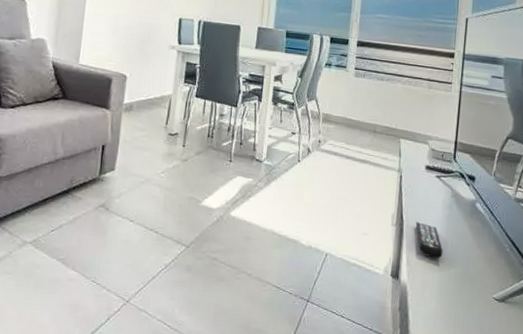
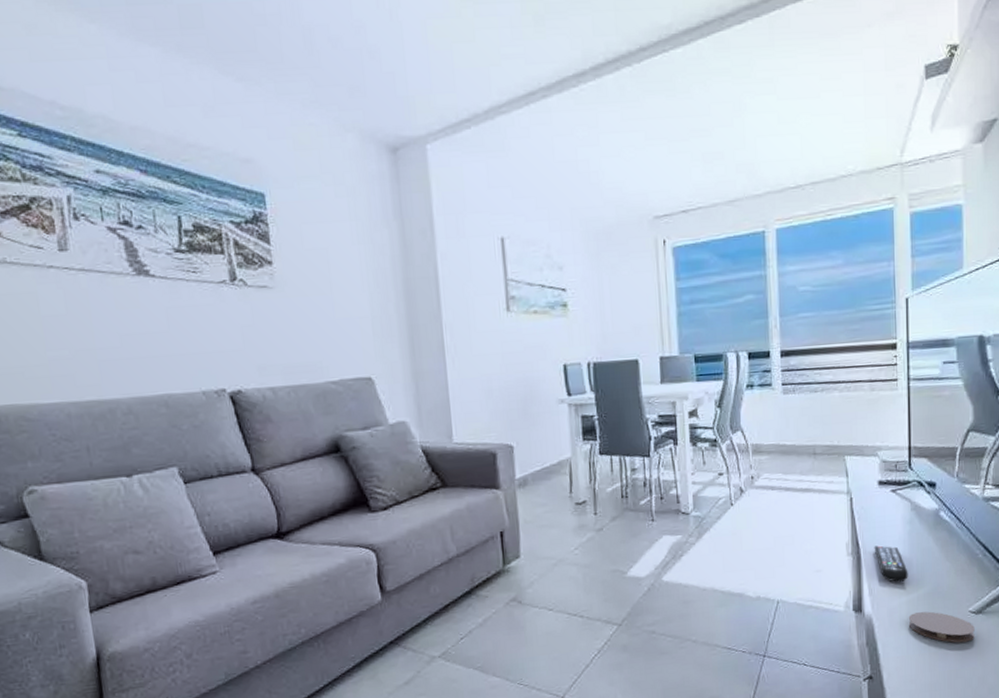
coaster: none [439,289,497,326] -> present [909,611,975,643]

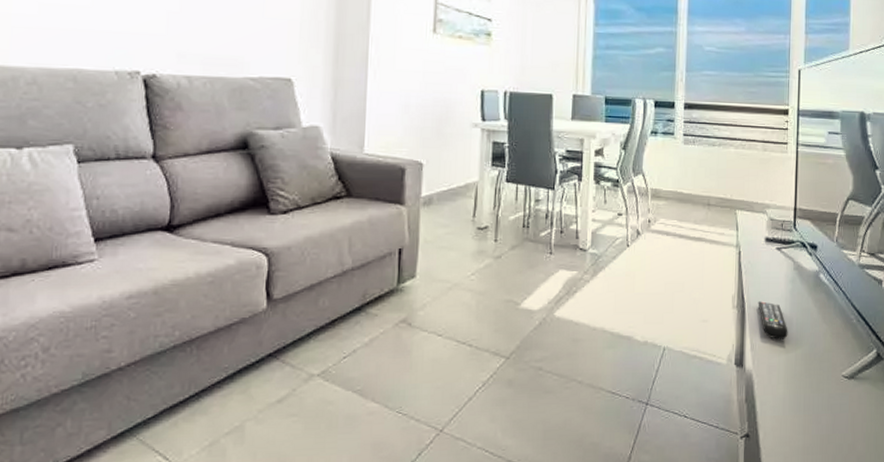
coaster: present [909,611,975,643] -> none [787,372,847,407]

